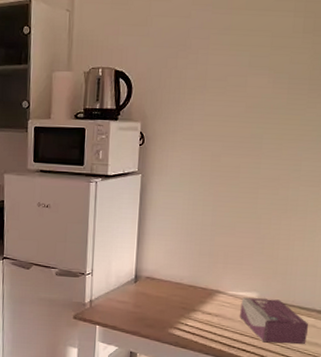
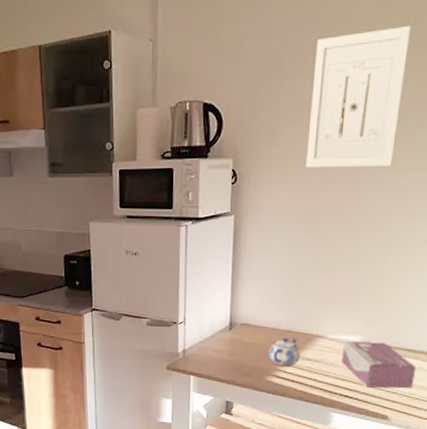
teapot: none [170,291,201,320] -> present [267,337,300,366]
wall art: none [208,13,303,137] -> present [306,25,412,168]

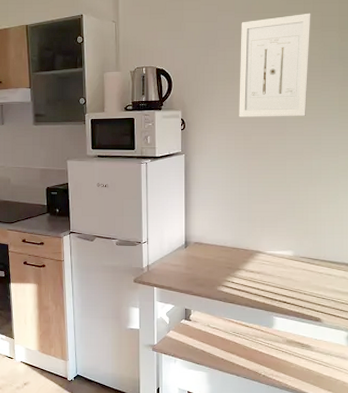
teapot: present [267,337,300,366] -> none [217,253,244,278]
tissue box: present [342,341,417,388] -> none [279,256,340,295]

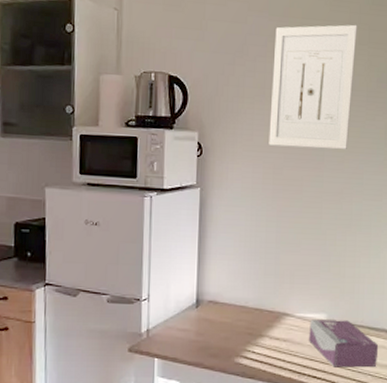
tissue box: none [279,256,340,295] -> present [309,319,379,368]

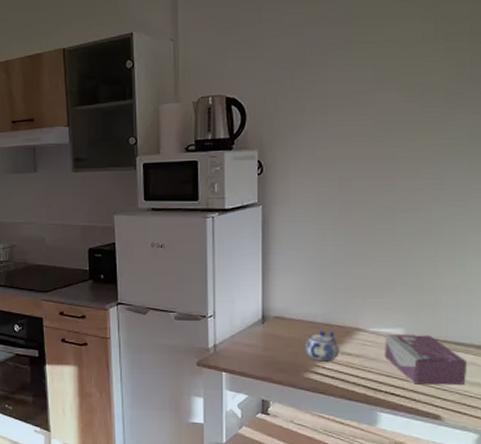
teapot: none [235,315,268,346] -> present [304,331,339,362]
wall art: present [269,24,358,150] -> none [333,18,432,157]

